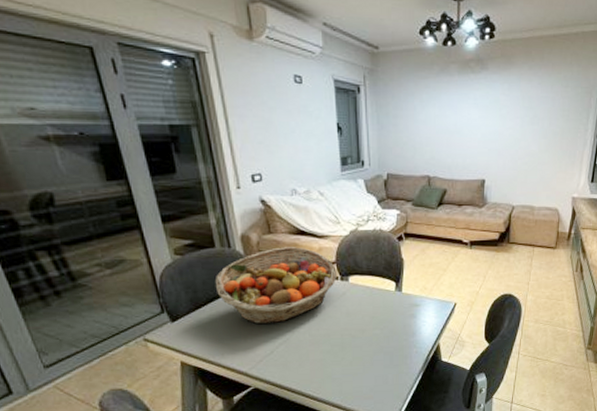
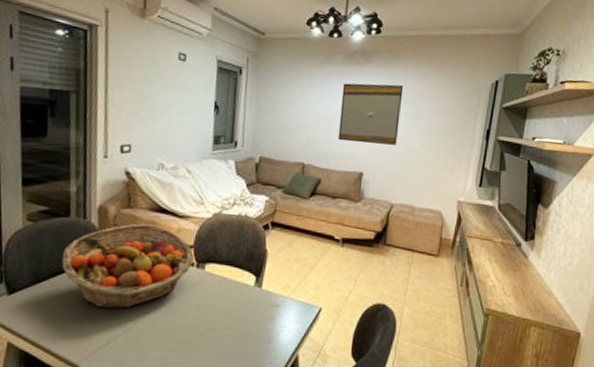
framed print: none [459,90,519,152] -> present [338,83,404,145]

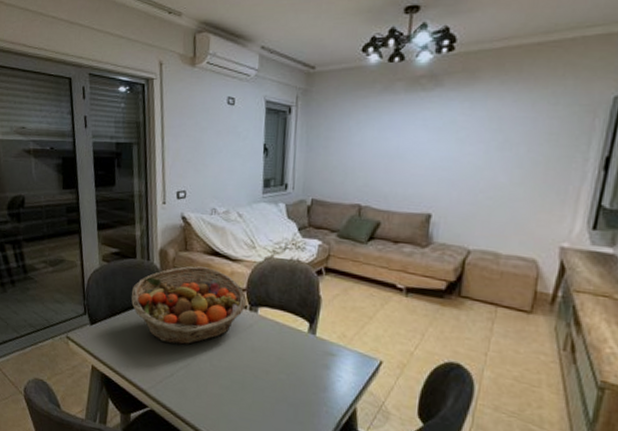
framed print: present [338,83,404,145] -> none [400,110,485,182]

